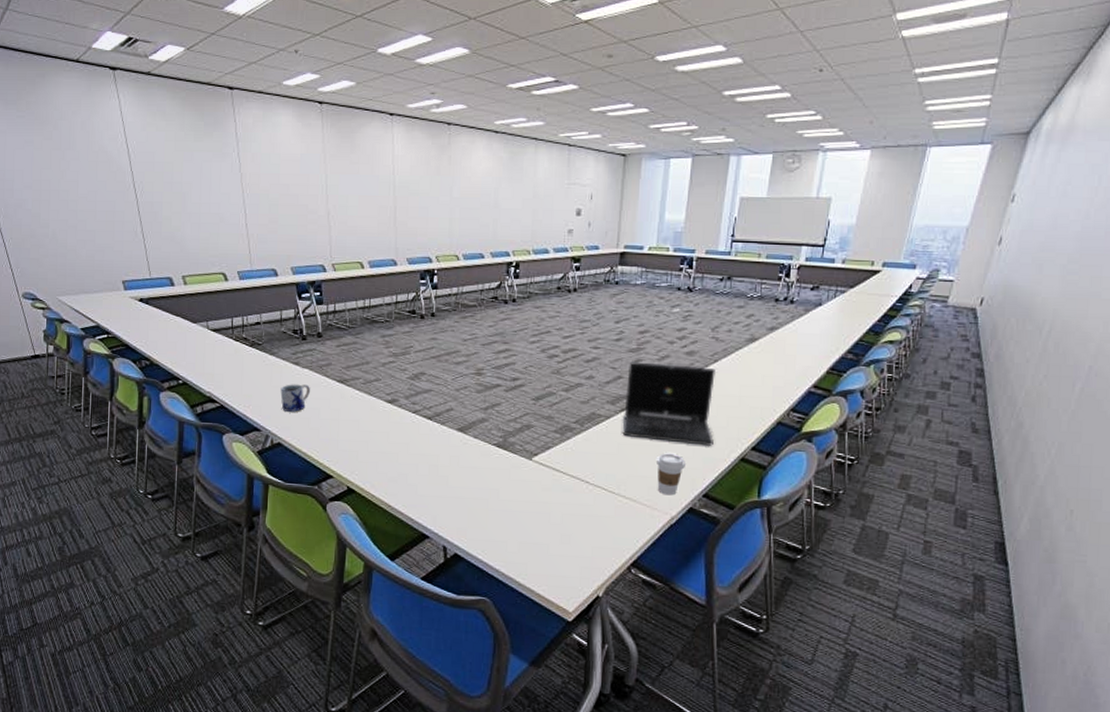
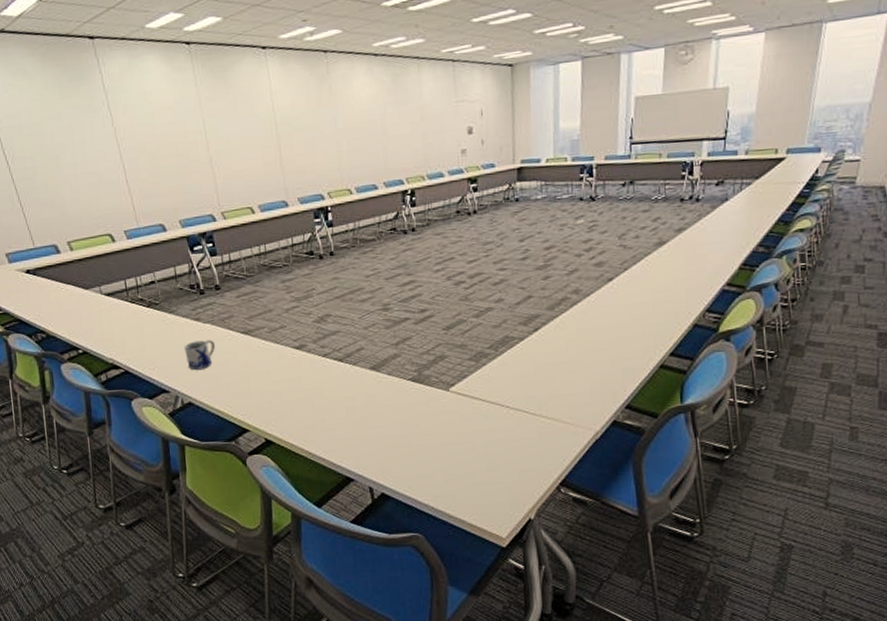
laptop: present [622,362,717,447] -> none [537,276,631,358]
coffee cup: present [655,453,685,496] -> none [574,368,605,411]

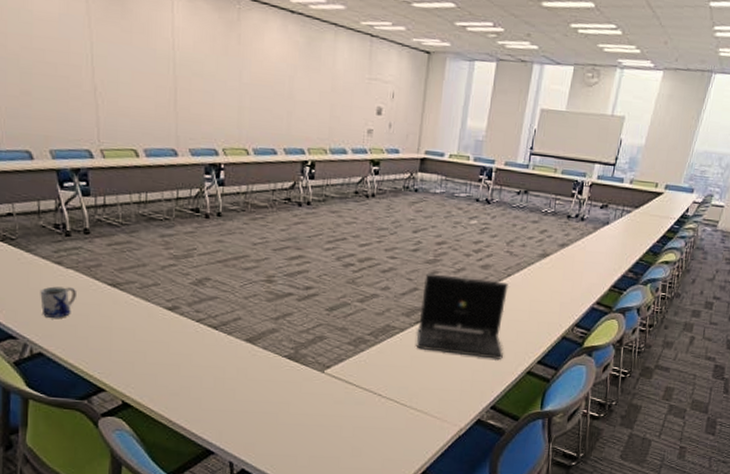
laptop: none [537,276,631,358] -> present [416,273,509,361]

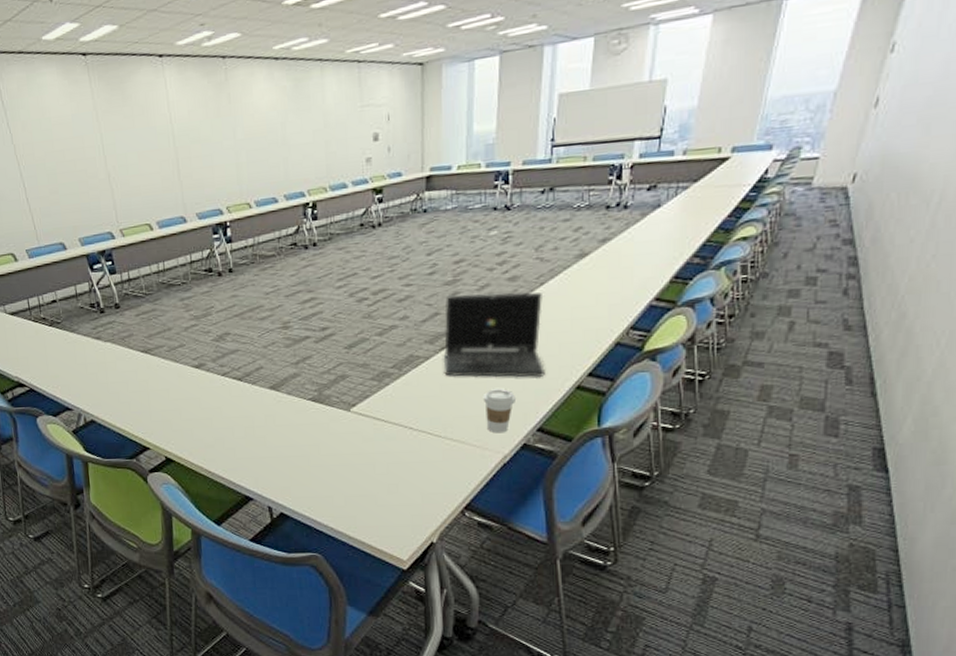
mug: present [40,286,76,318] -> none [86,358,116,388]
coffee cup: none [447,366,476,408] -> present [483,389,515,433]

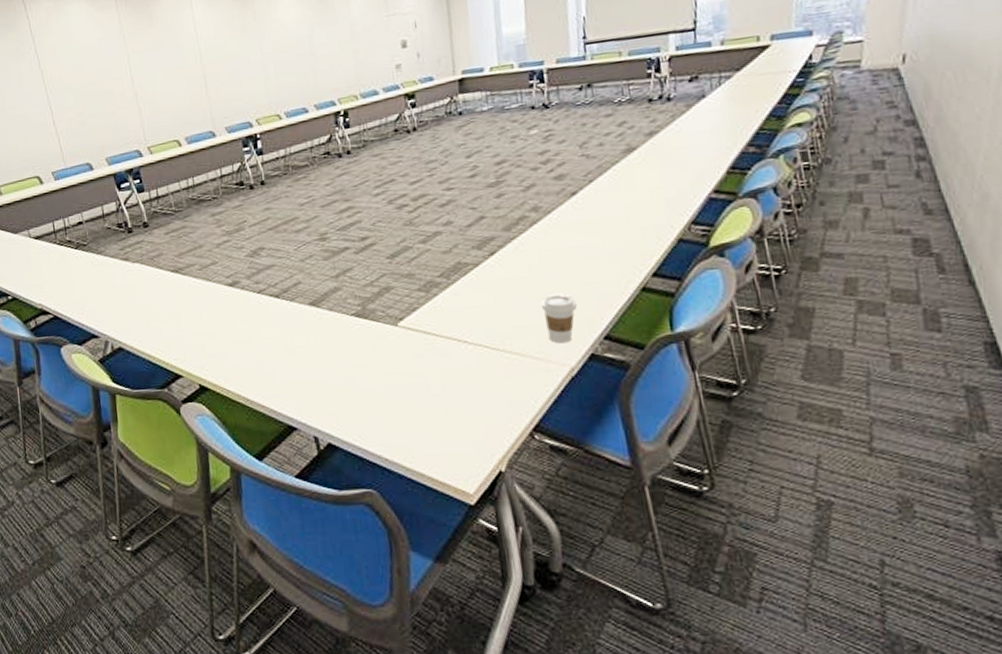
laptop: present [443,291,545,378] -> none [490,189,606,284]

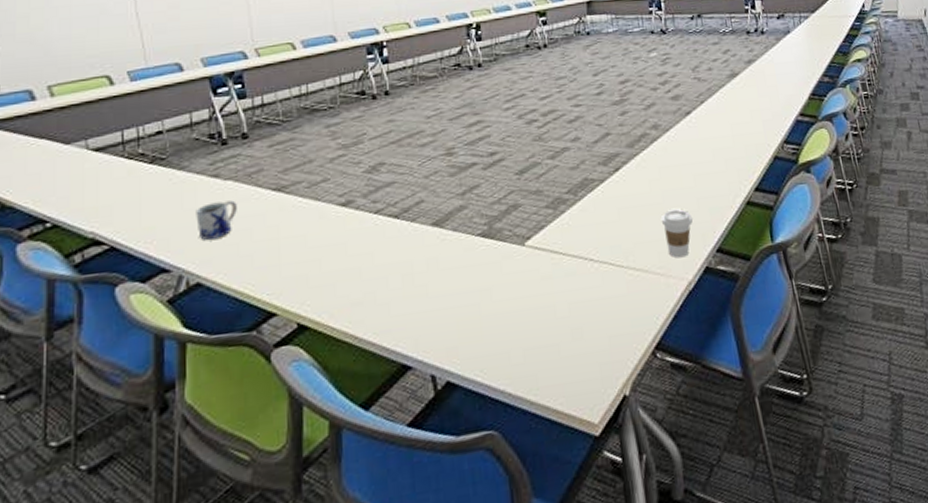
mug: none [113,280,145,313] -> present [196,200,237,240]

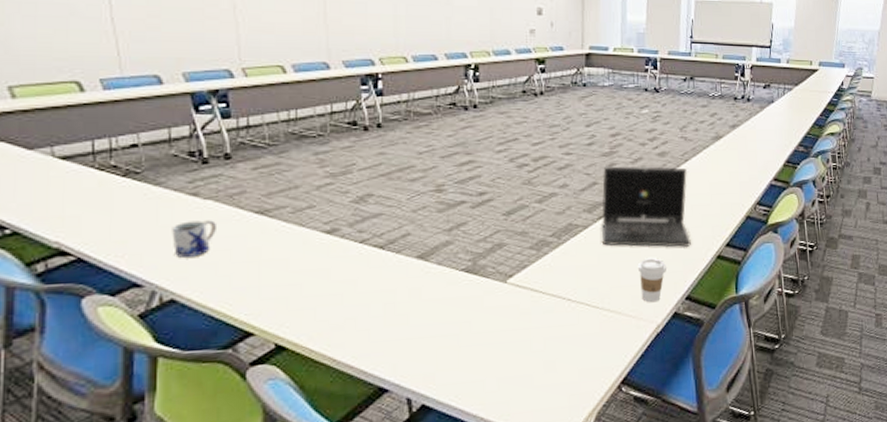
laptop: none [615,110,716,199] -> present [601,165,691,248]

